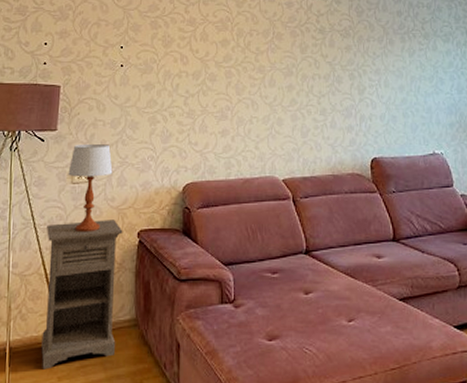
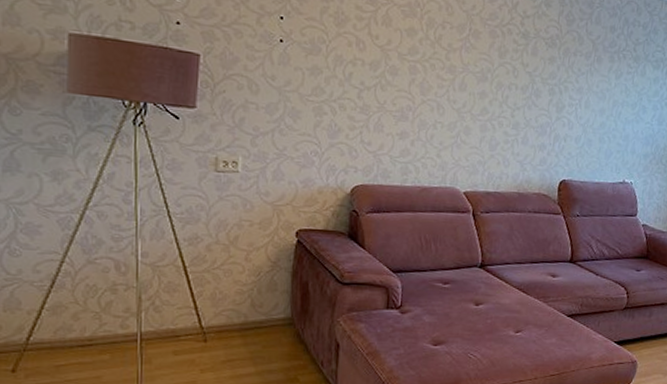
nightstand: present [41,219,123,370] -> none [180,214,279,362]
table lamp: present [68,143,113,233] -> none [210,128,268,227]

